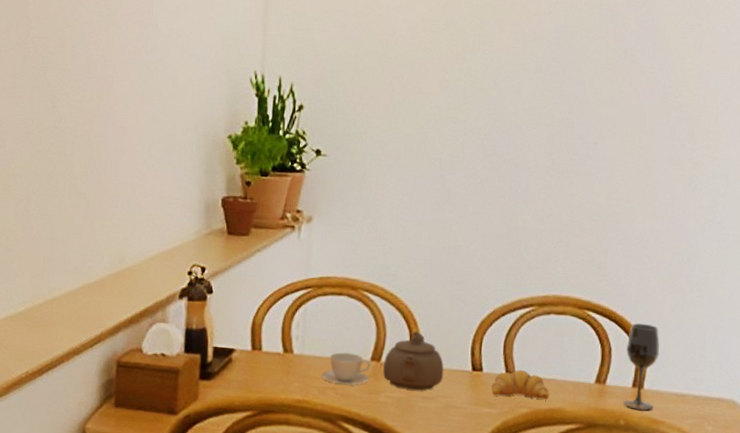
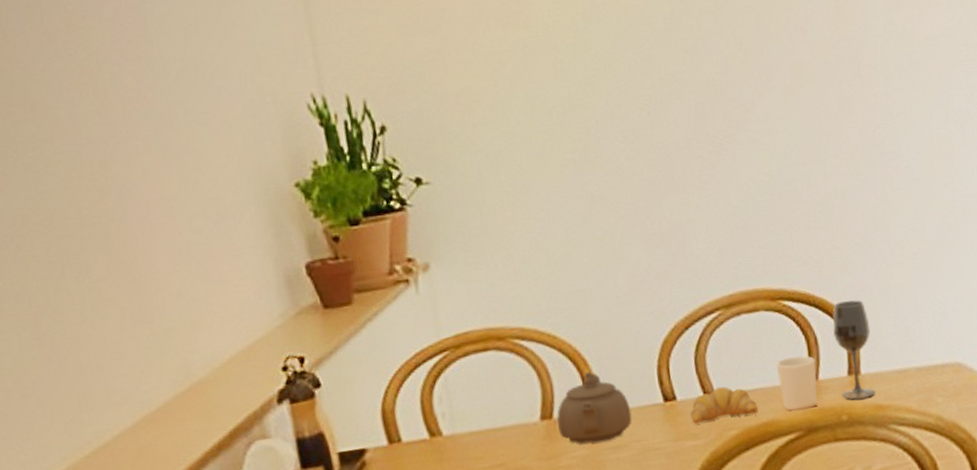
teacup: present [322,352,371,386] -> none [484,417,545,458]
mug: none [570,359,606,408] -> present [776,355,818,411]

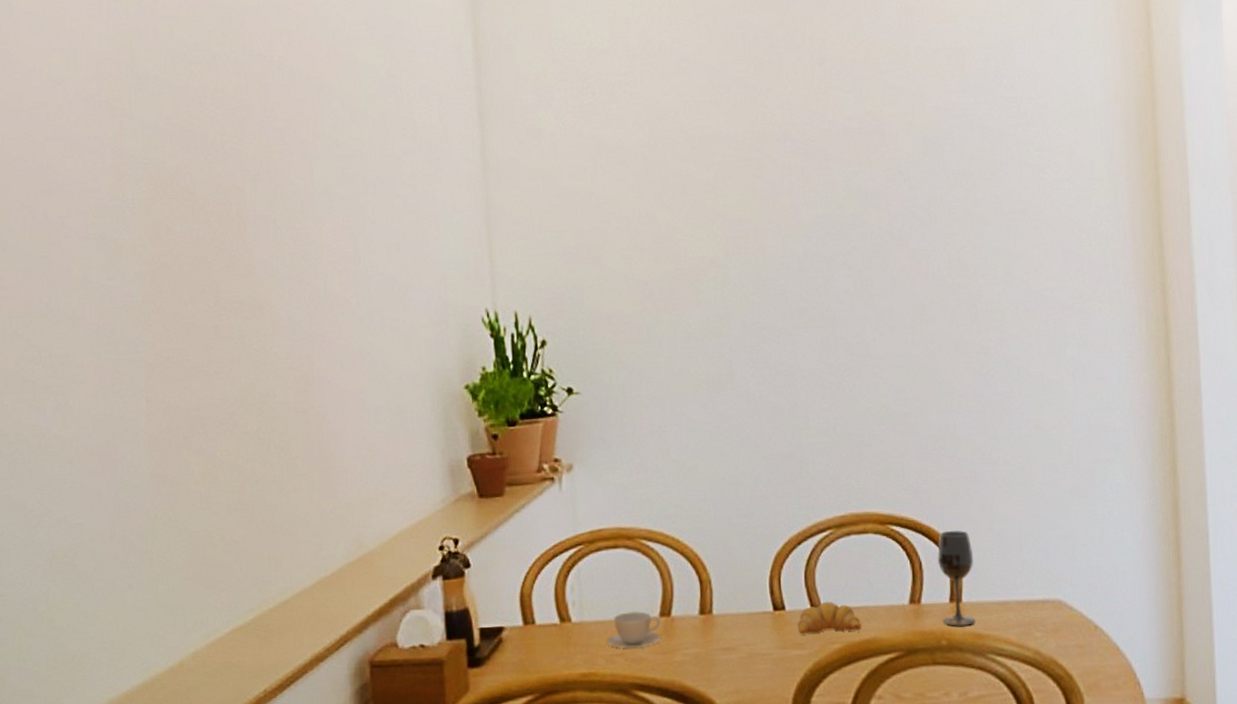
teacup: none [484,417,545,458] -> present [607,611,661,649]
teapot: present [557,372,632,444] -> none [675,576,743,642]
mug: present [776,355,818,411] -> none [881,578,920,632]

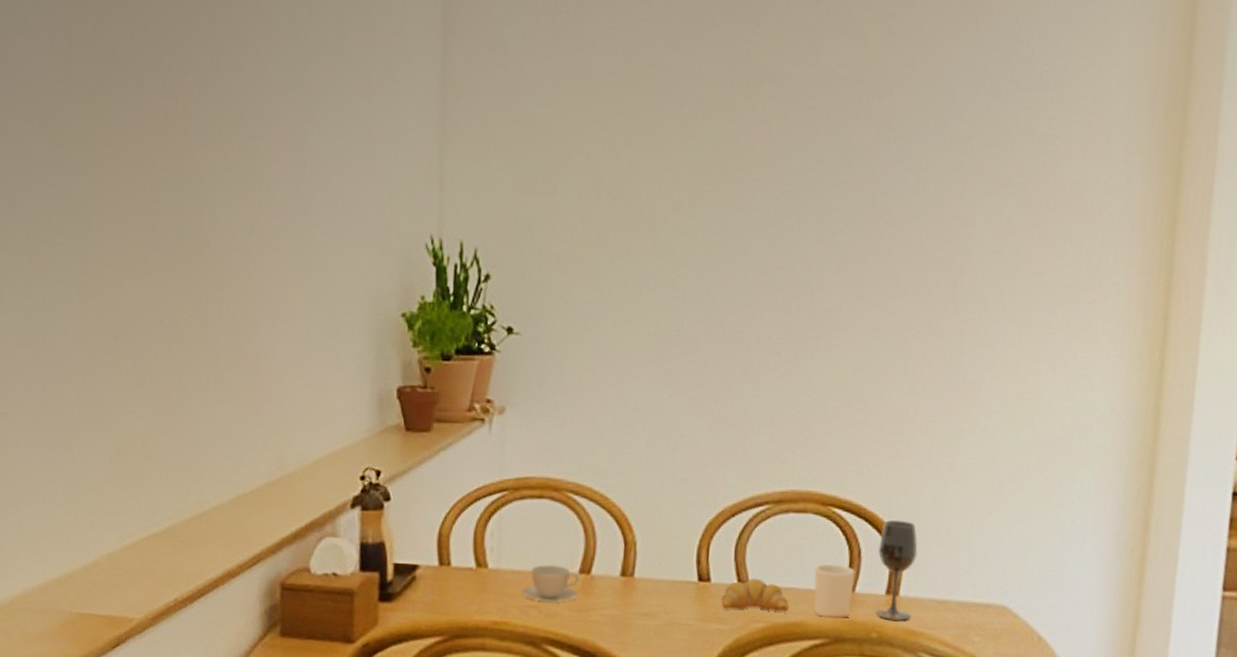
mug: none [881,578,920,632] -> present [814,564,855,619]

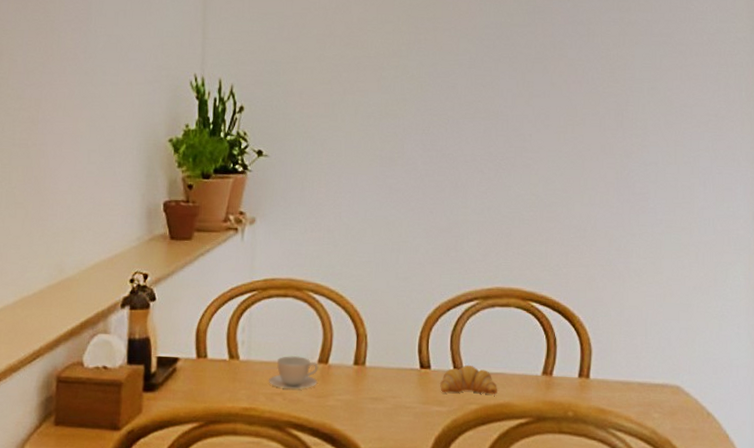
mug: present [814,564,855,619] -> none [518,351,552,400]
wine glass: present [875,520,918,621] -> none [570,312,603,400]

